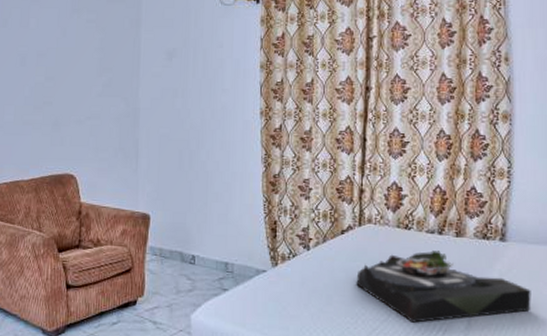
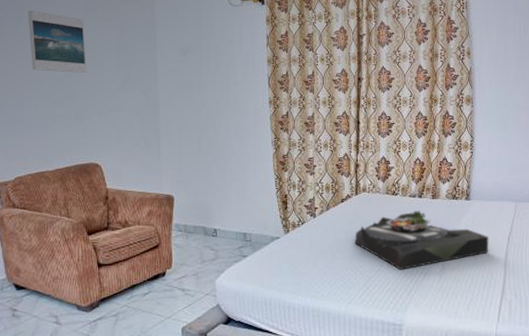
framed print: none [14,12,68,77] -> present [28,11,86,73]

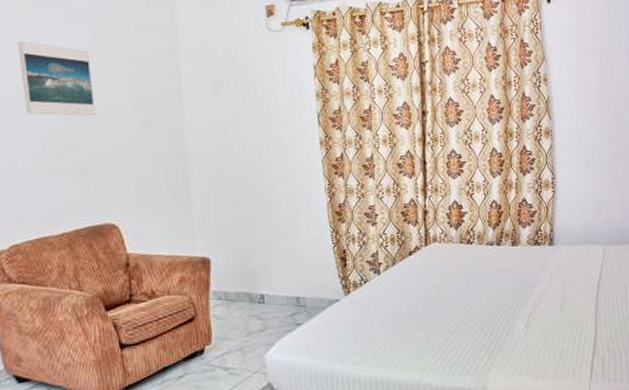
serving tray: present [355,211,489,270] -> none [426,260,577,329]

